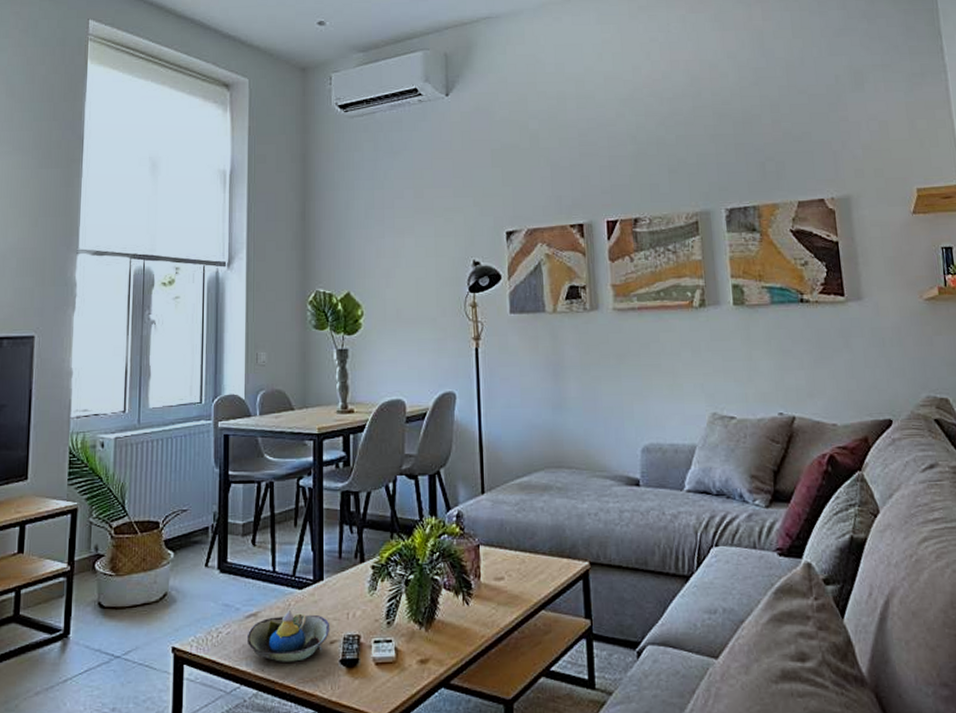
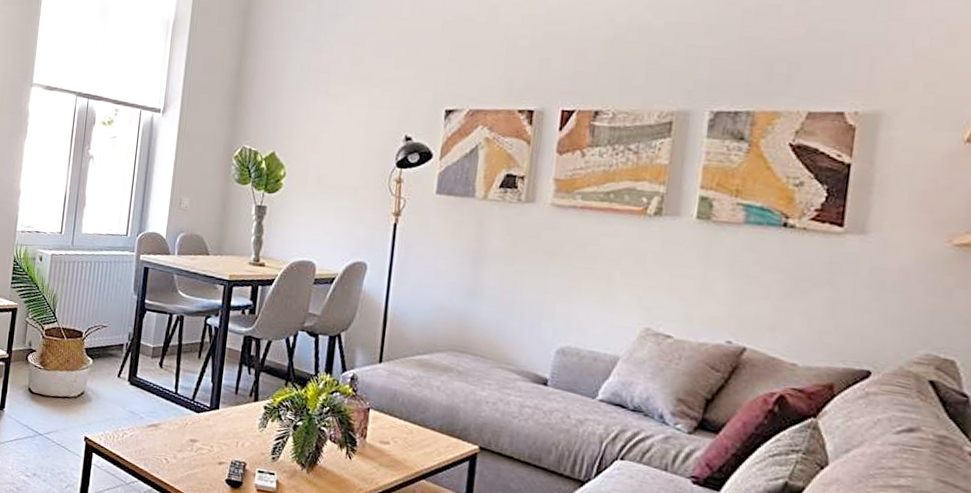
decorative bowl: present [246,609,330,662] -> none [147,427,221,472]

